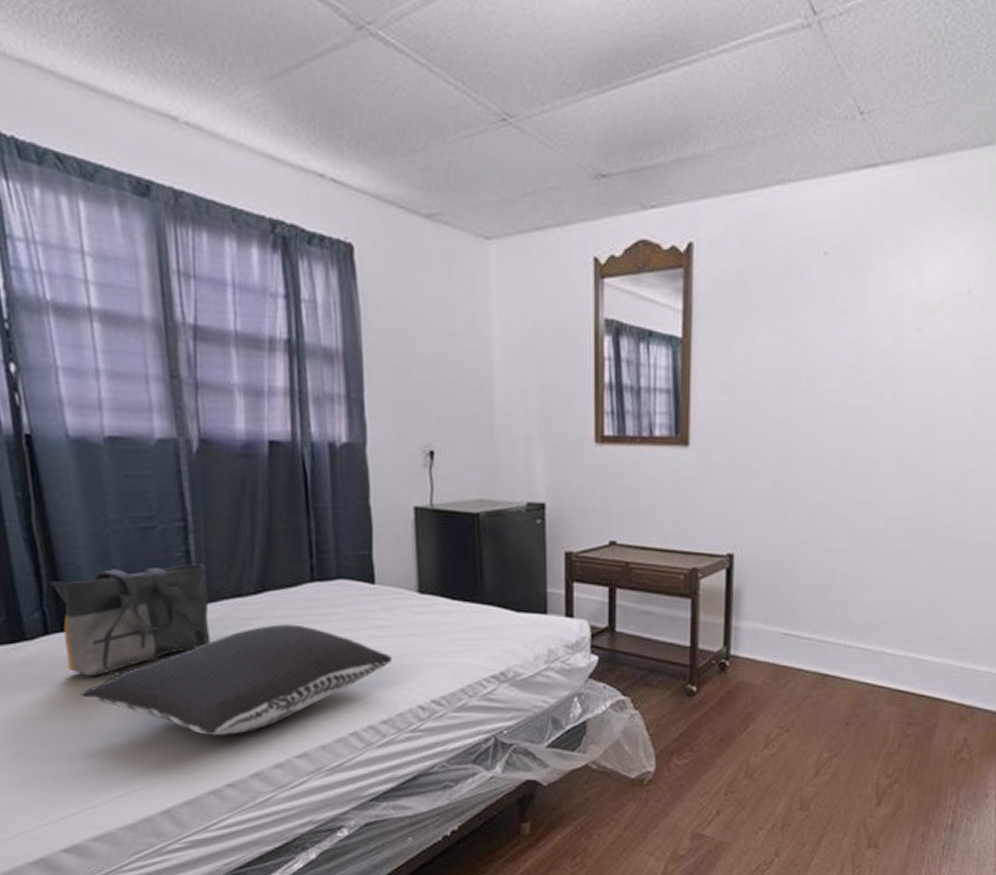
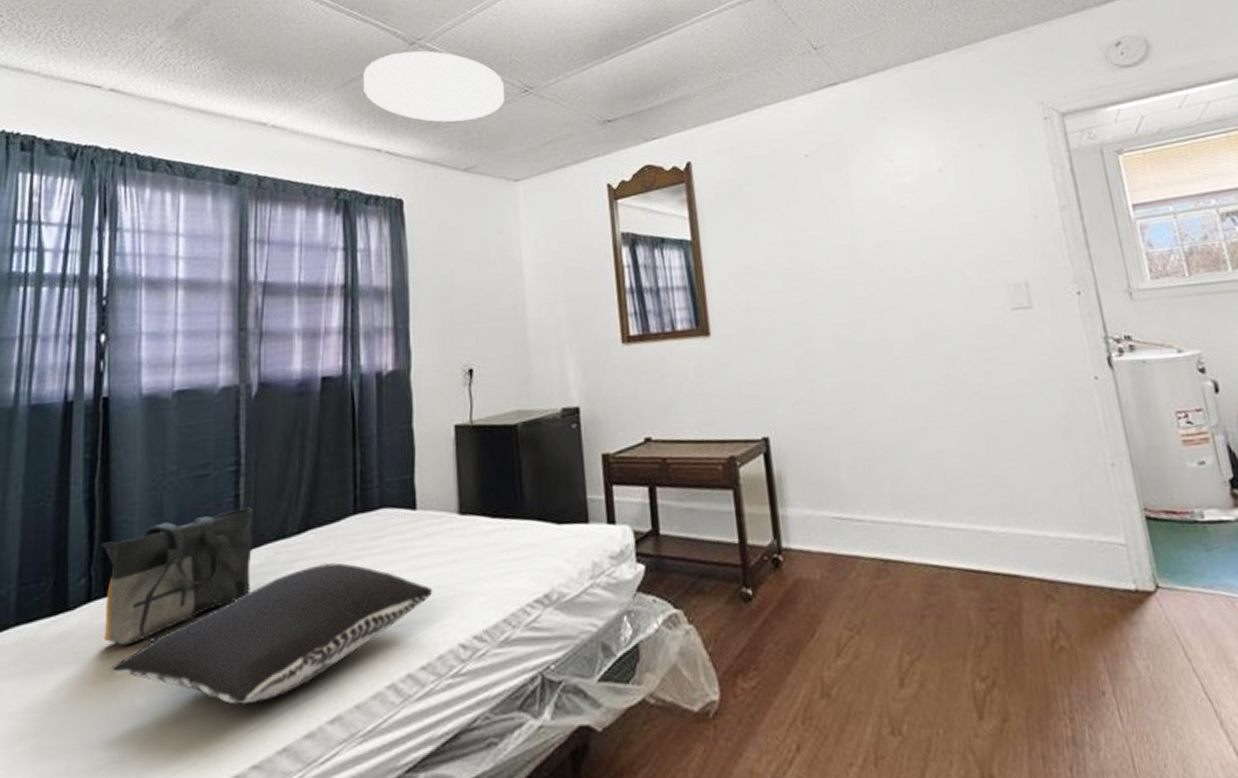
ceiling light: none [297,39,477,151] -> present [363,51,504,122]

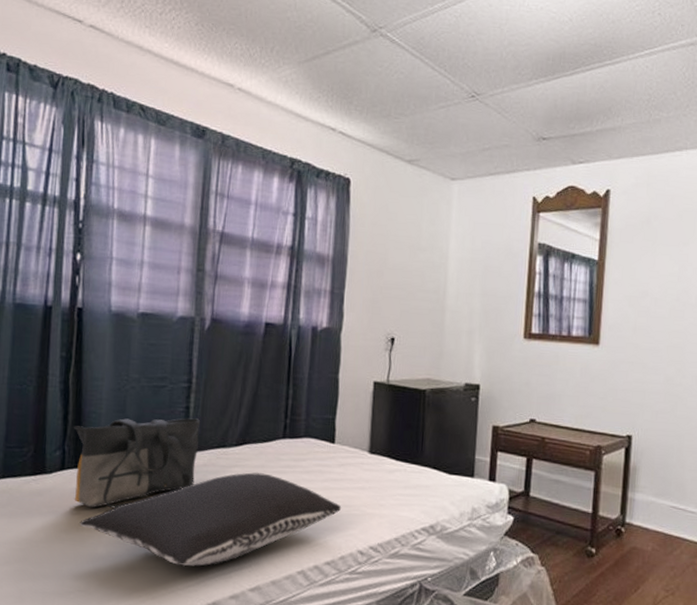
ceiling light: present [363,51,504,122] -> none [325,37,454,116]

